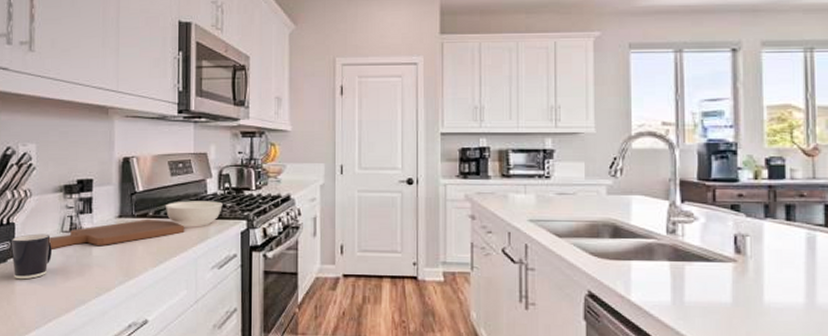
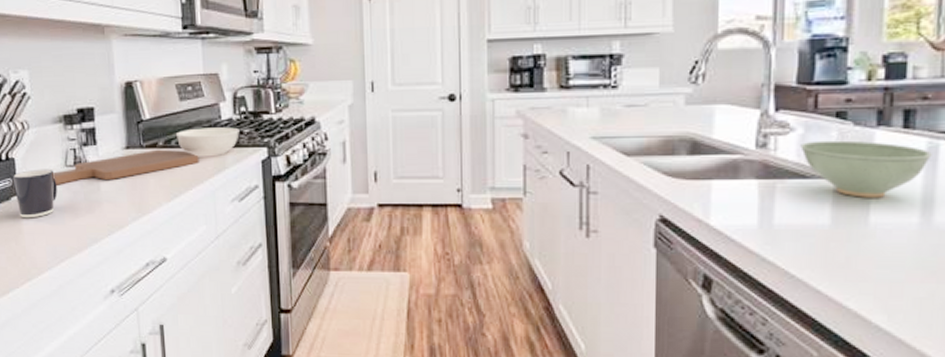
bowl: none [703,229,811,280] -> present [800,140,932,198]

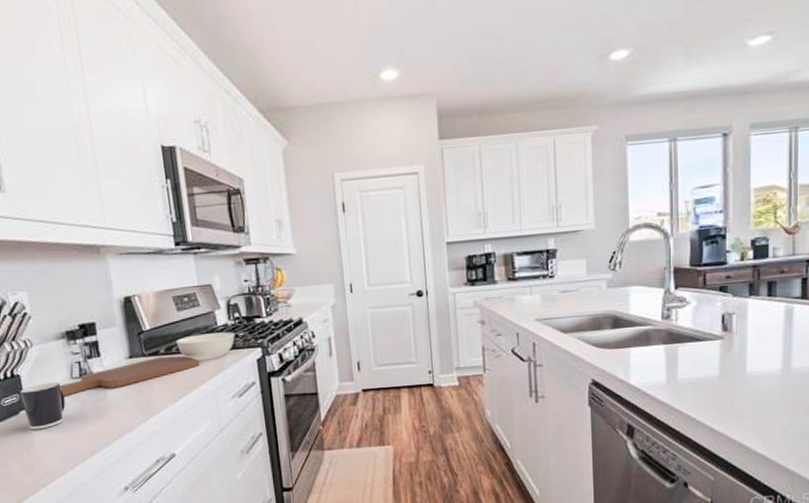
bowl: present [800,140,932,198] -> none [695,308,788,353]

